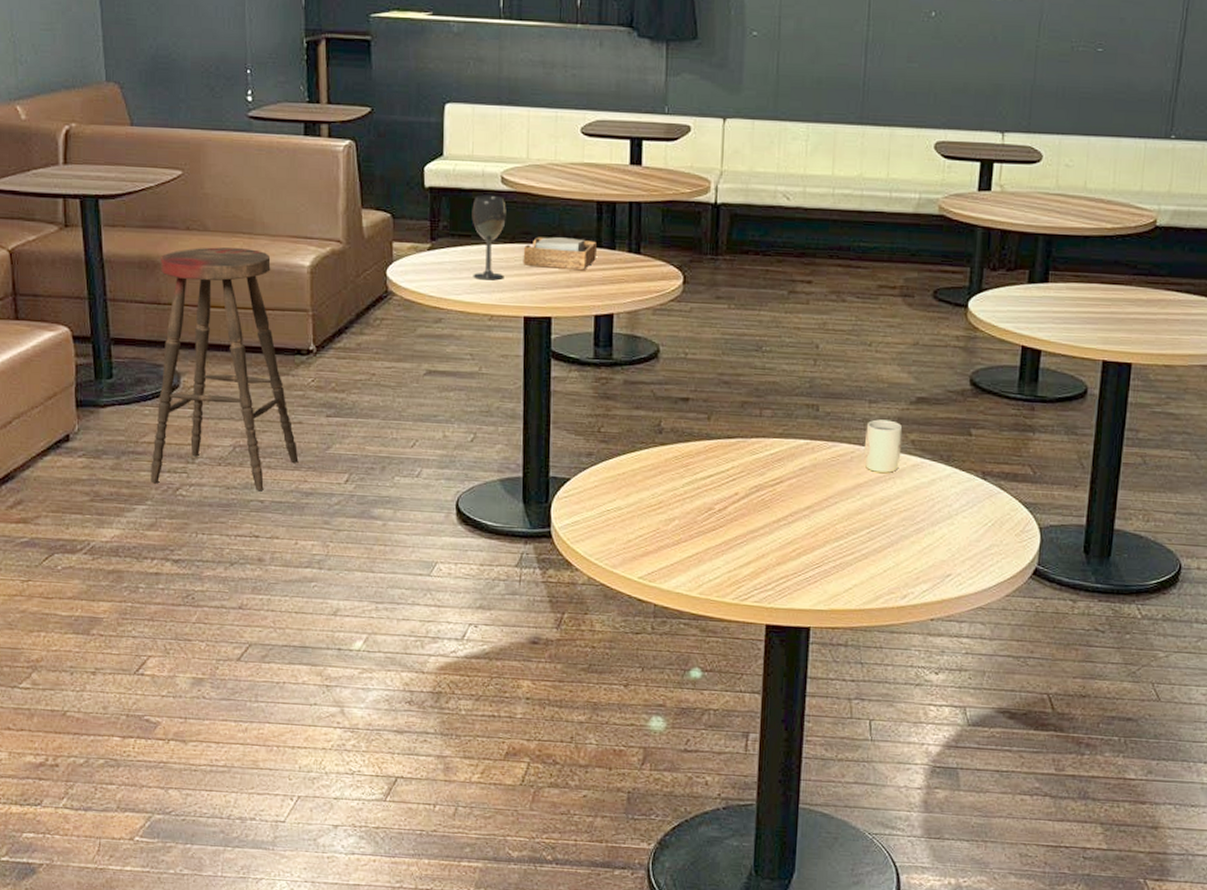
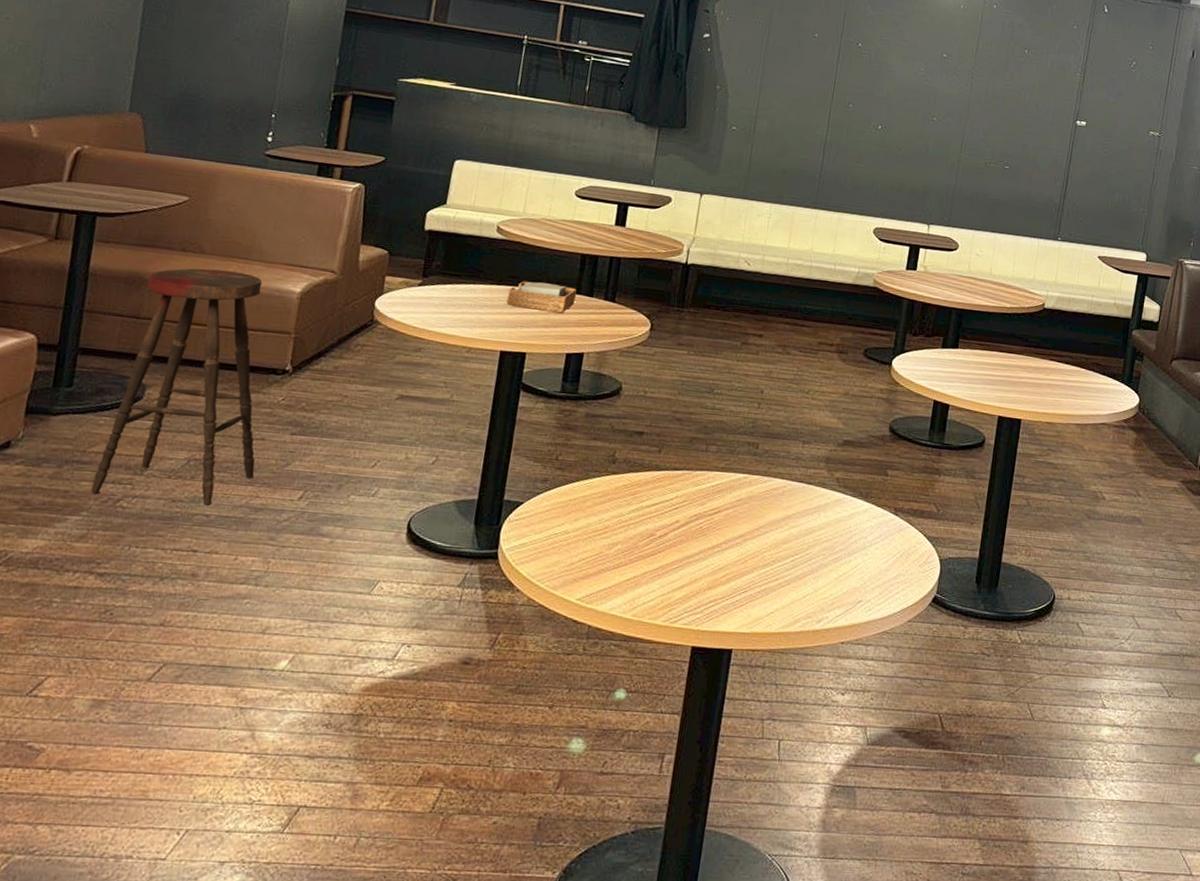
wine glass: present [472,194,506,280] -> none [457,240,498,317]
mug: present [863,419,903,473] -> none [794,458,830,507]

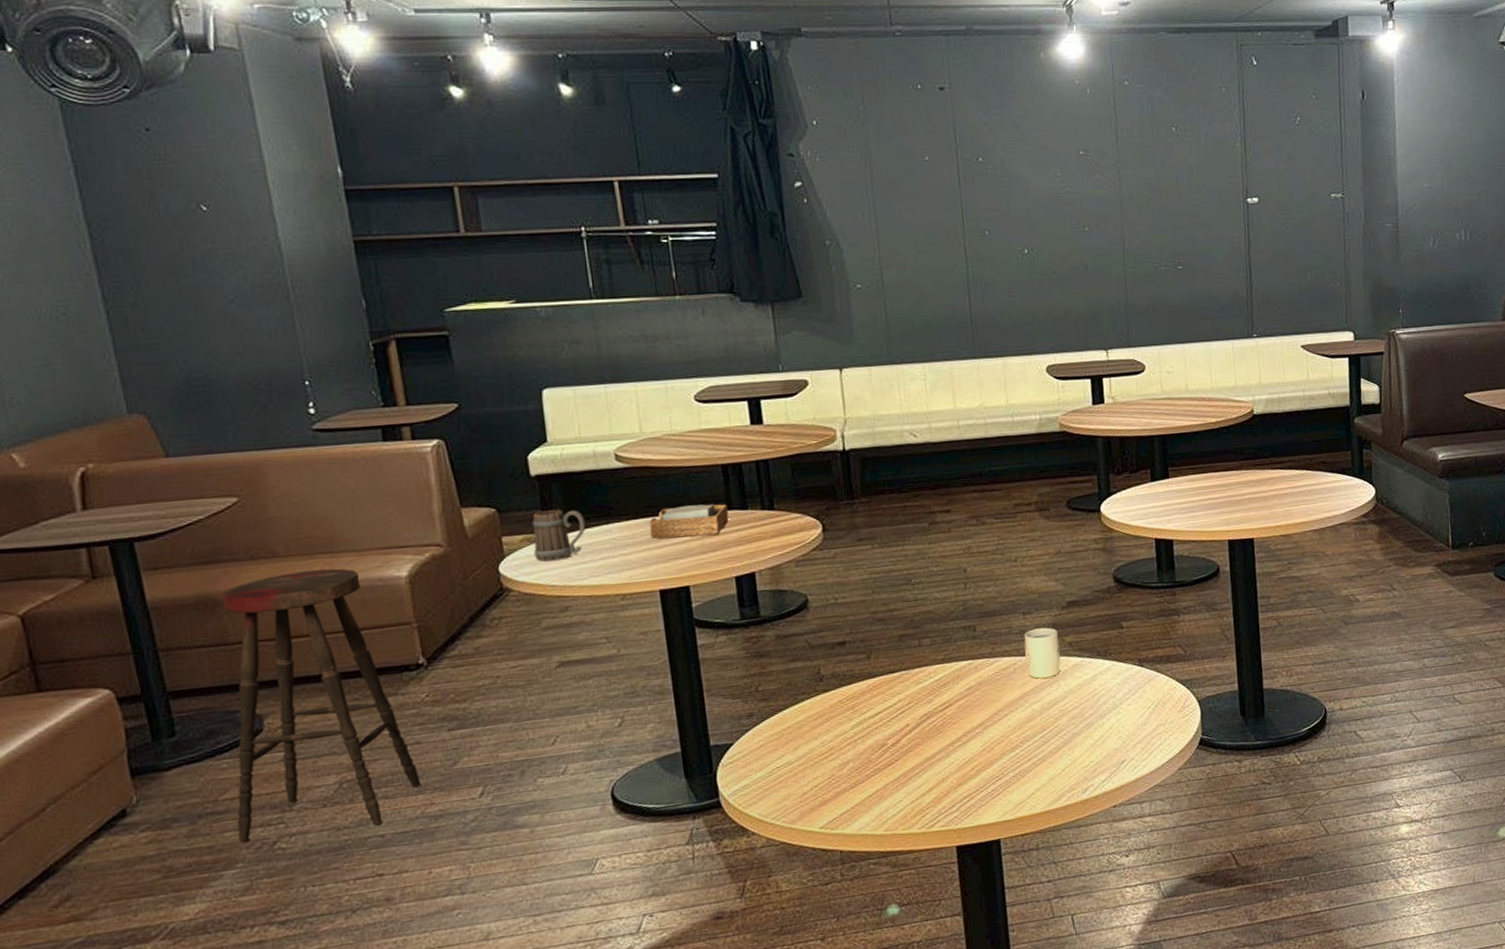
beer mug: none [407,261,458,307] -> present [532,510,586,562]
mug: none [794,458,830,507] -> present [1024,627,1061,679]

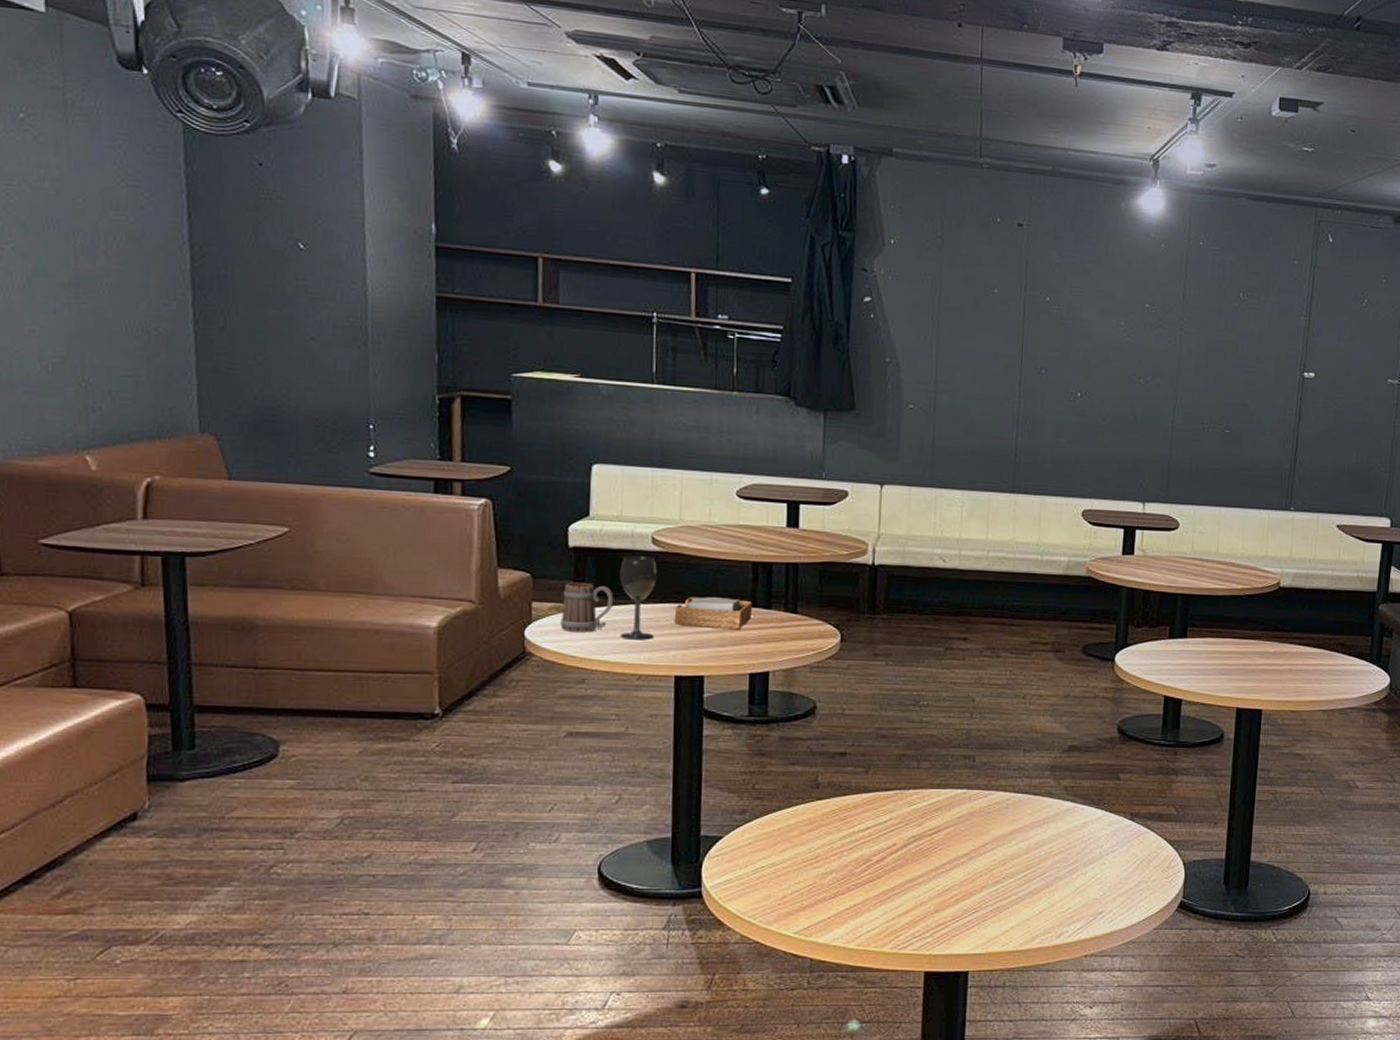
bar stool: present [221,568,421,843] -> none [238,607,419,865]
wine glass: none [587,473,632,561] -> present [619,555,657,640]
mug: present [1024,627,1061,679] -> none [1019,767,1056,818]

